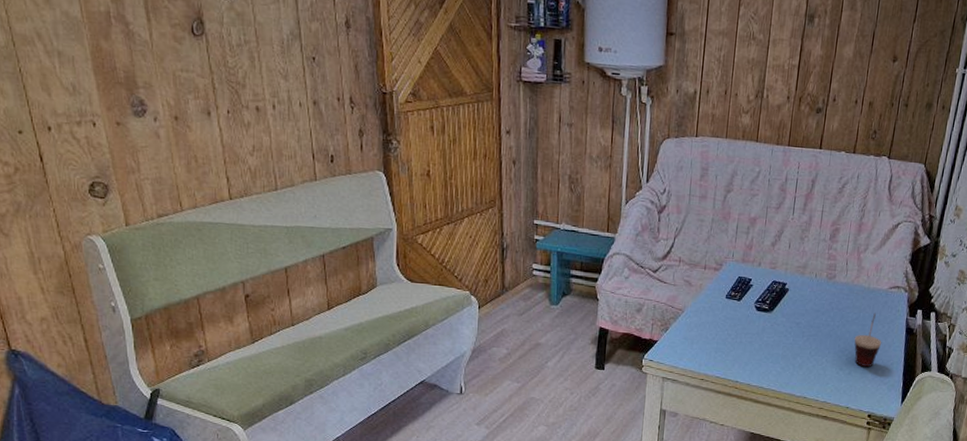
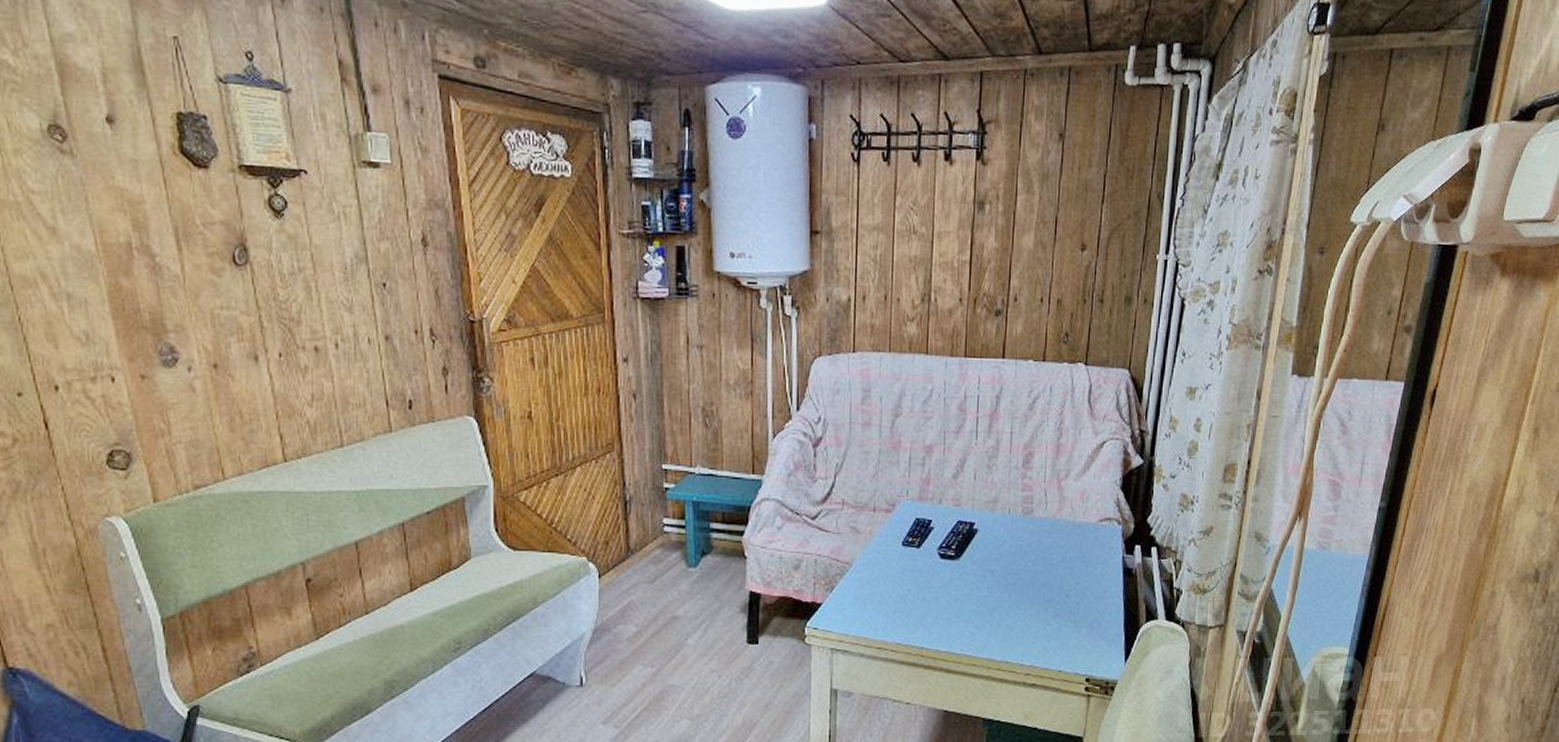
cup: present [854,313,882,368] -> none [1061,552,1096,620]

